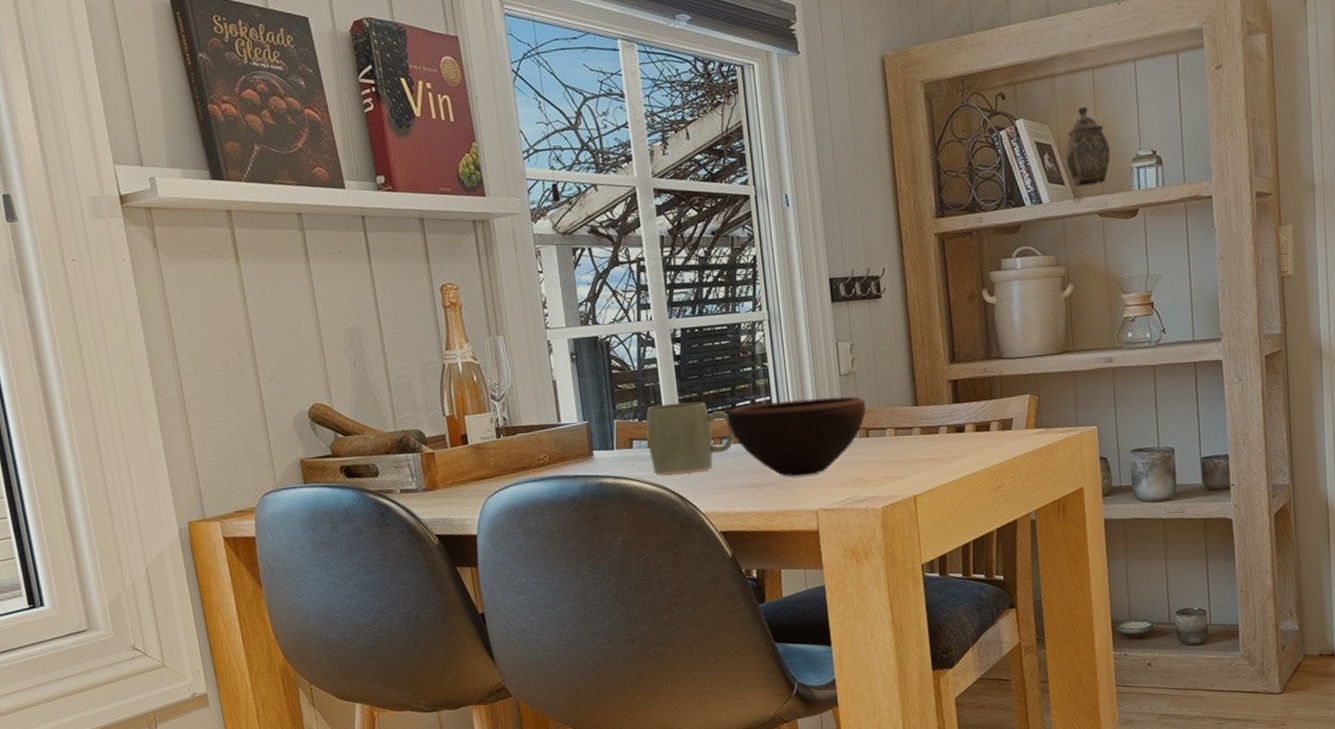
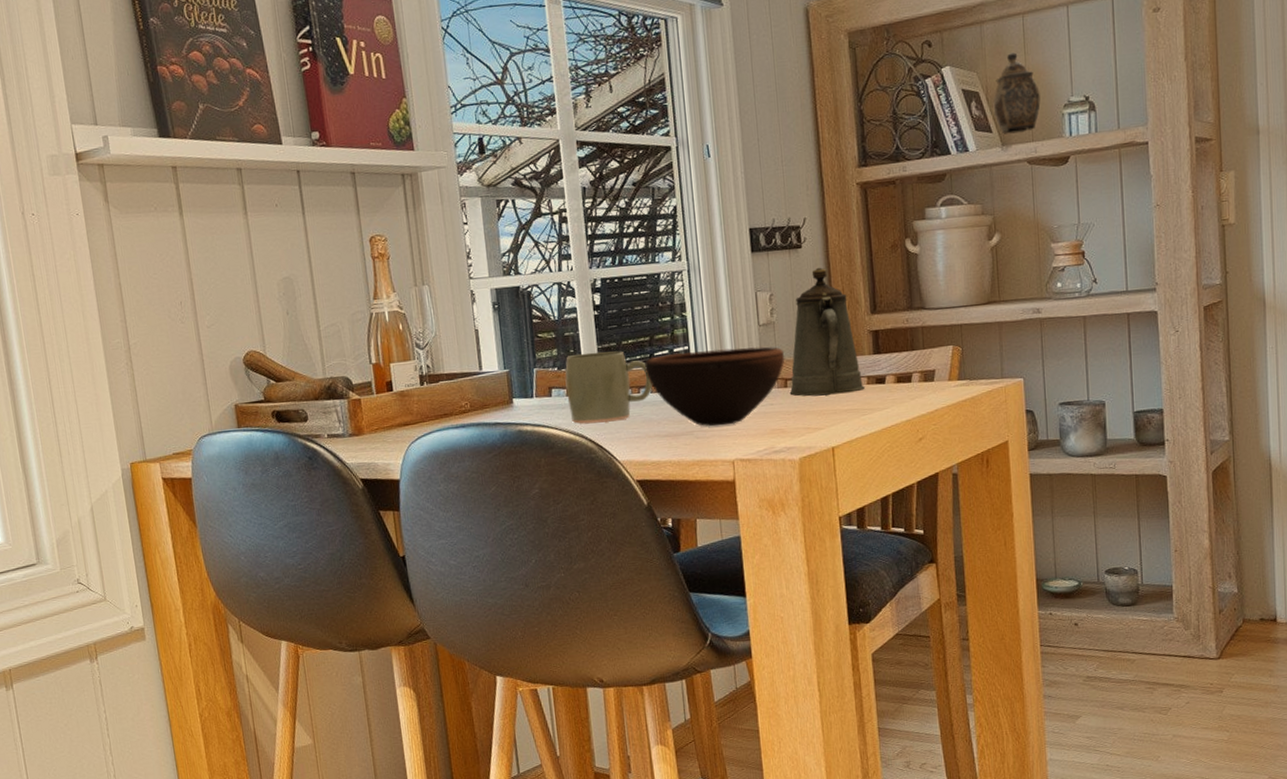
coffee pot: none [871,317,945,446] -> present [789,267,865,397]

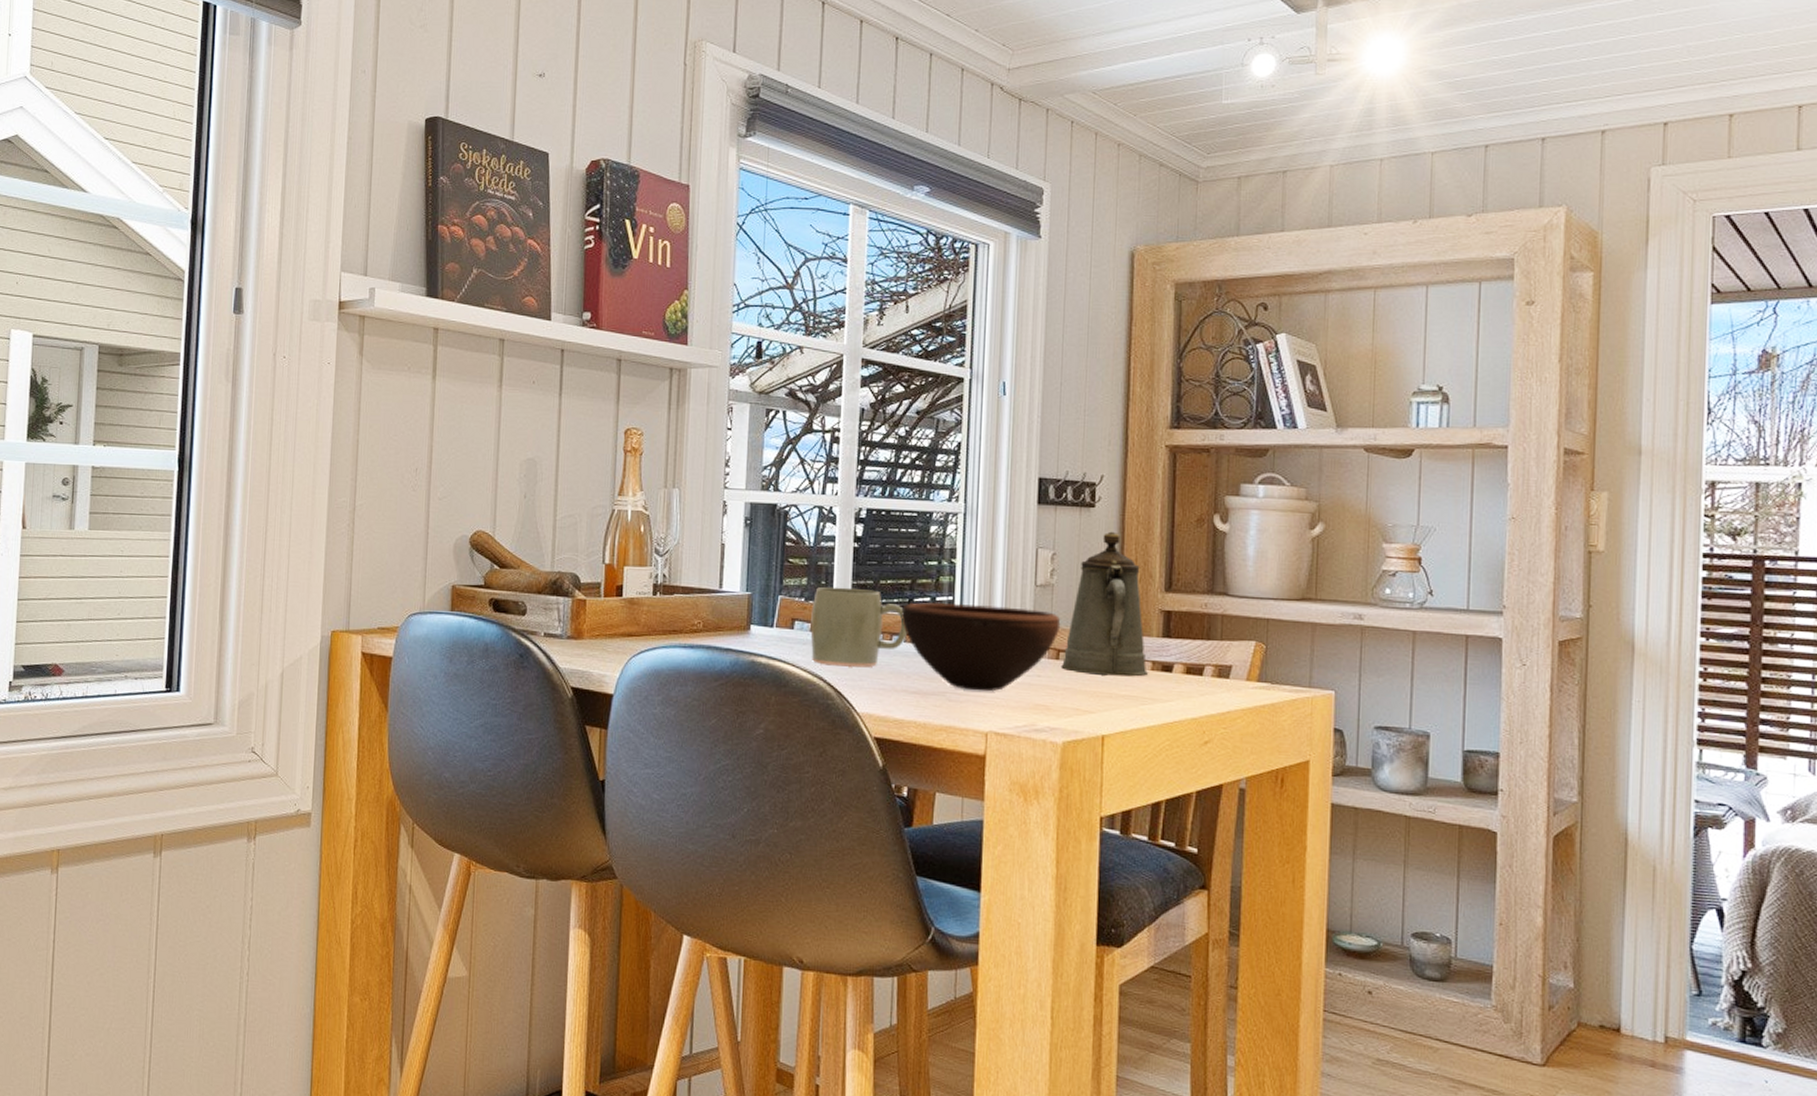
decorative jar: present [993,52,1041,134] -> none [1330,328,1386,416]

